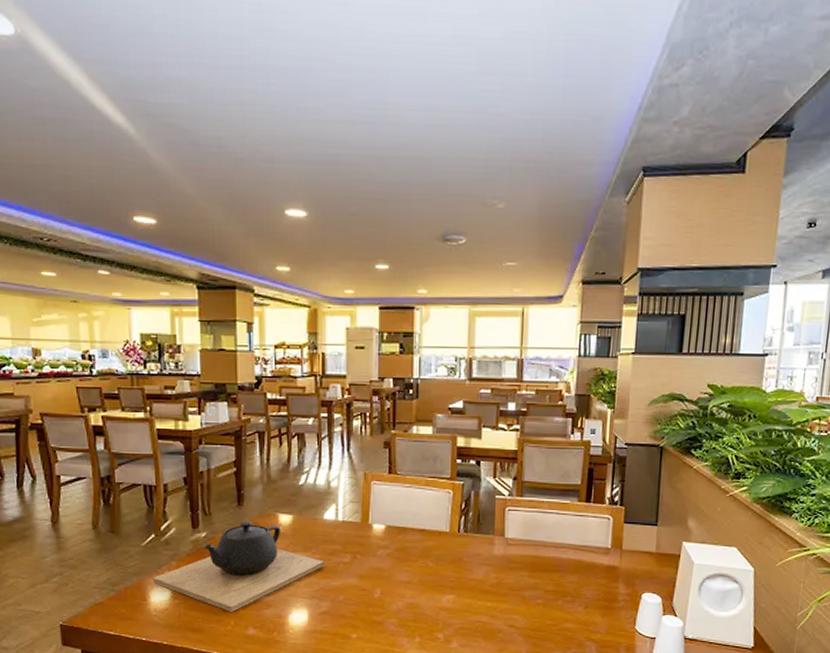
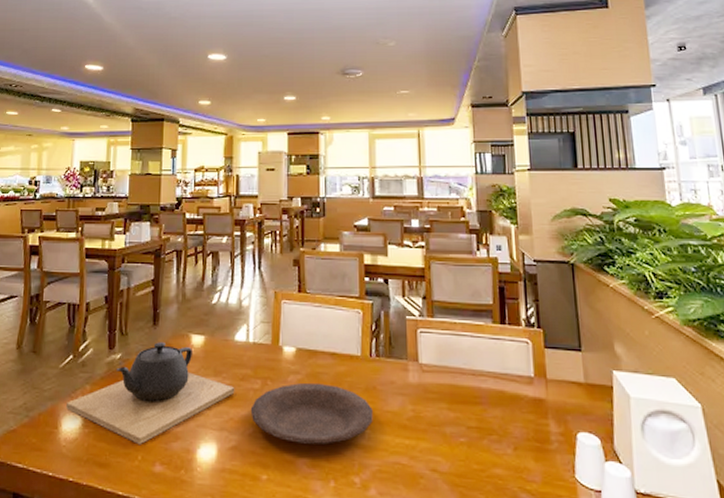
plate: none [340,556,458,608] -> present [250,382,373,444]

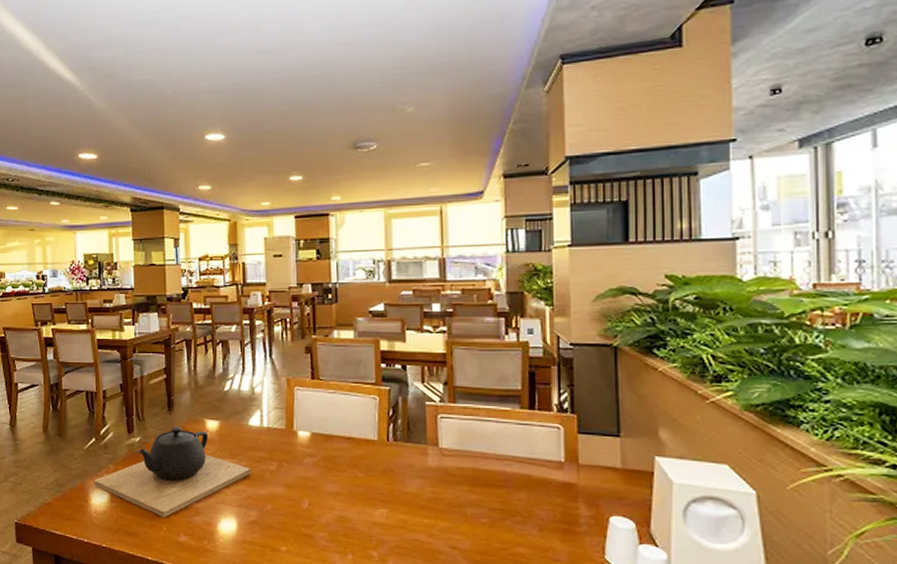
plate: present [250,382,373,444] -> none [267,465,391,522]

